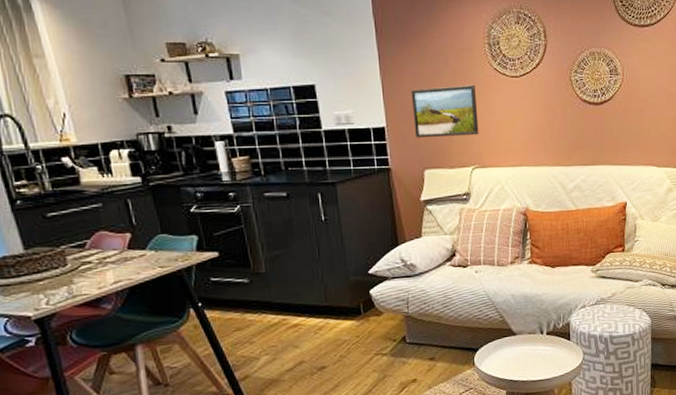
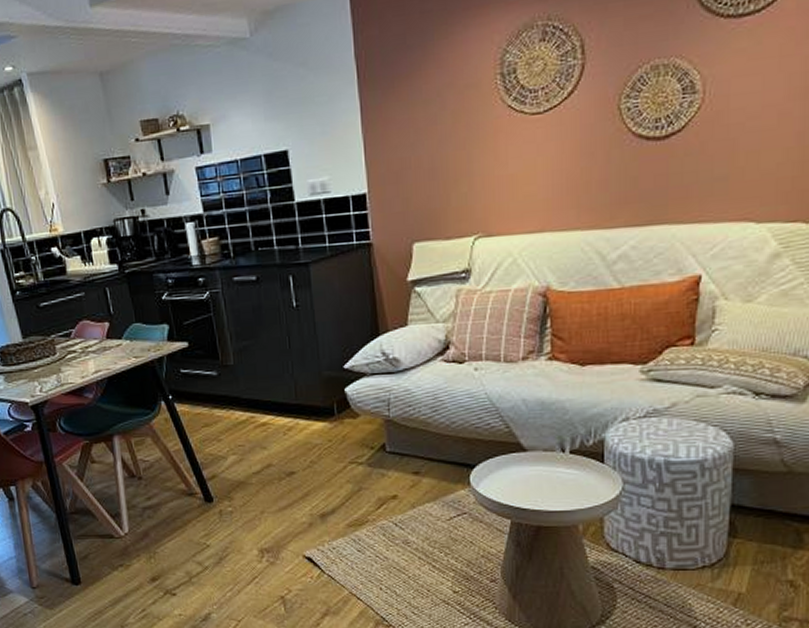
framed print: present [411,84,479,138] -> none [399,130,485,204]

